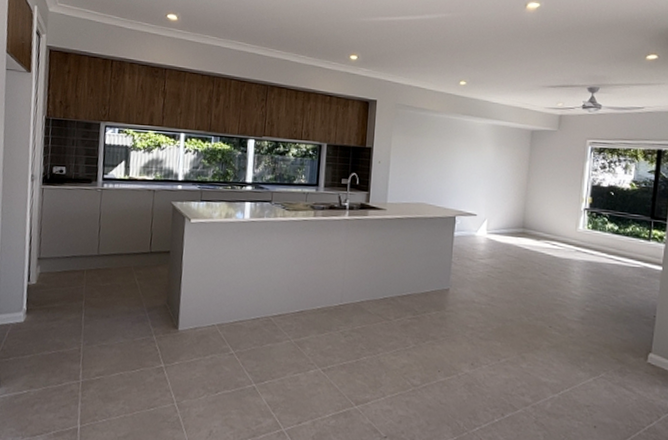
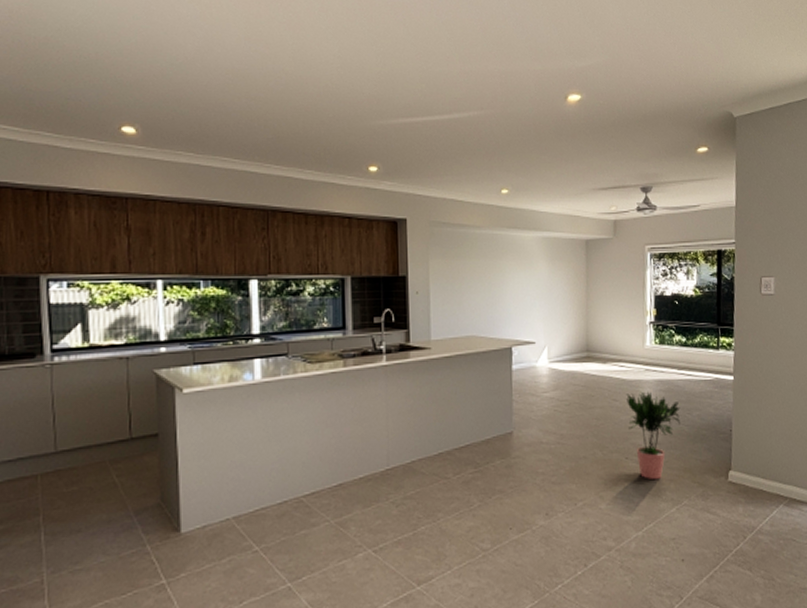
potted plant: none [555,270,606,351] -> present [626,391,680,480]

